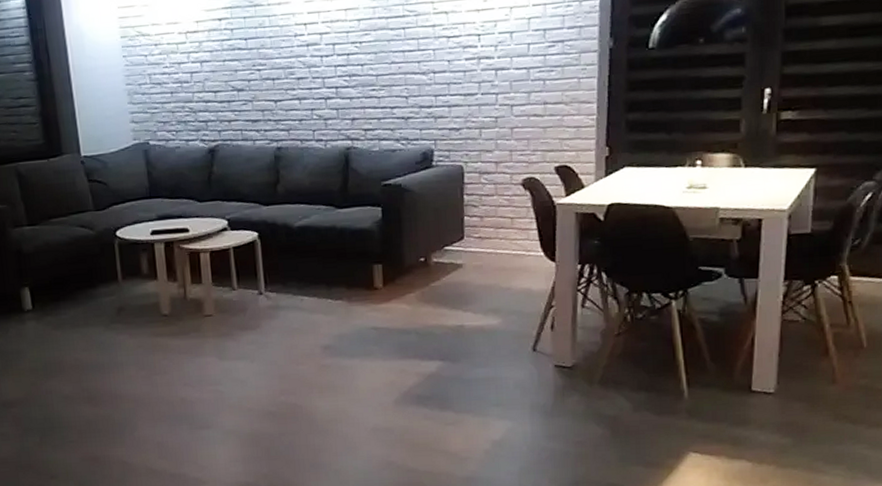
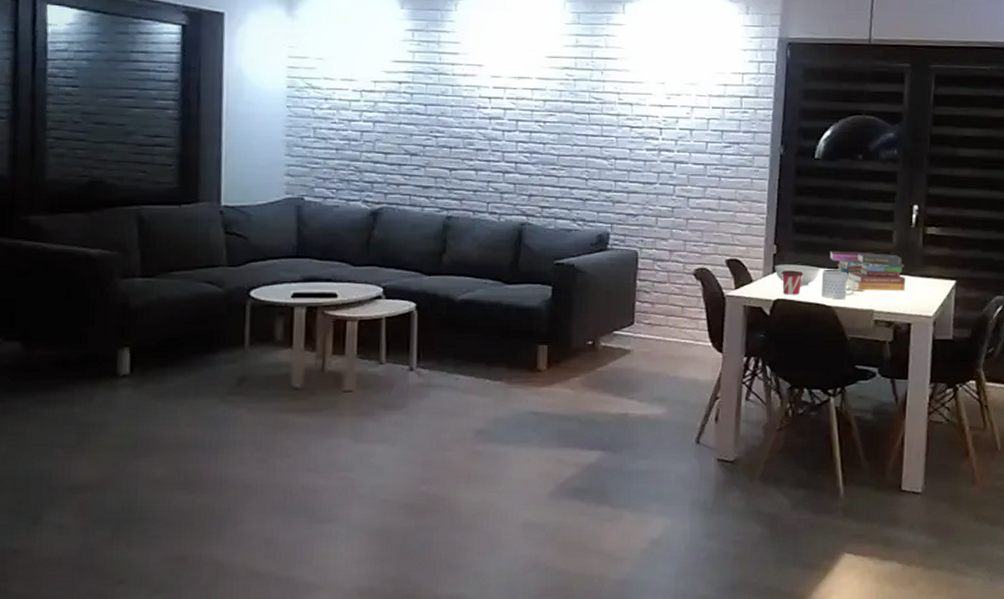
bowl: none [607,165,658,188] -> present [775,264,820,286]
cup: none [614,172,639,198] -> present [781,270,804,295]
mug: none [659,169,698,200] -> present [821,271,856,300]
books: none [660,146,717,180] -> present [823,251,873,282]
books: none [687,145,756,188] -> present [846,253,906,292]

